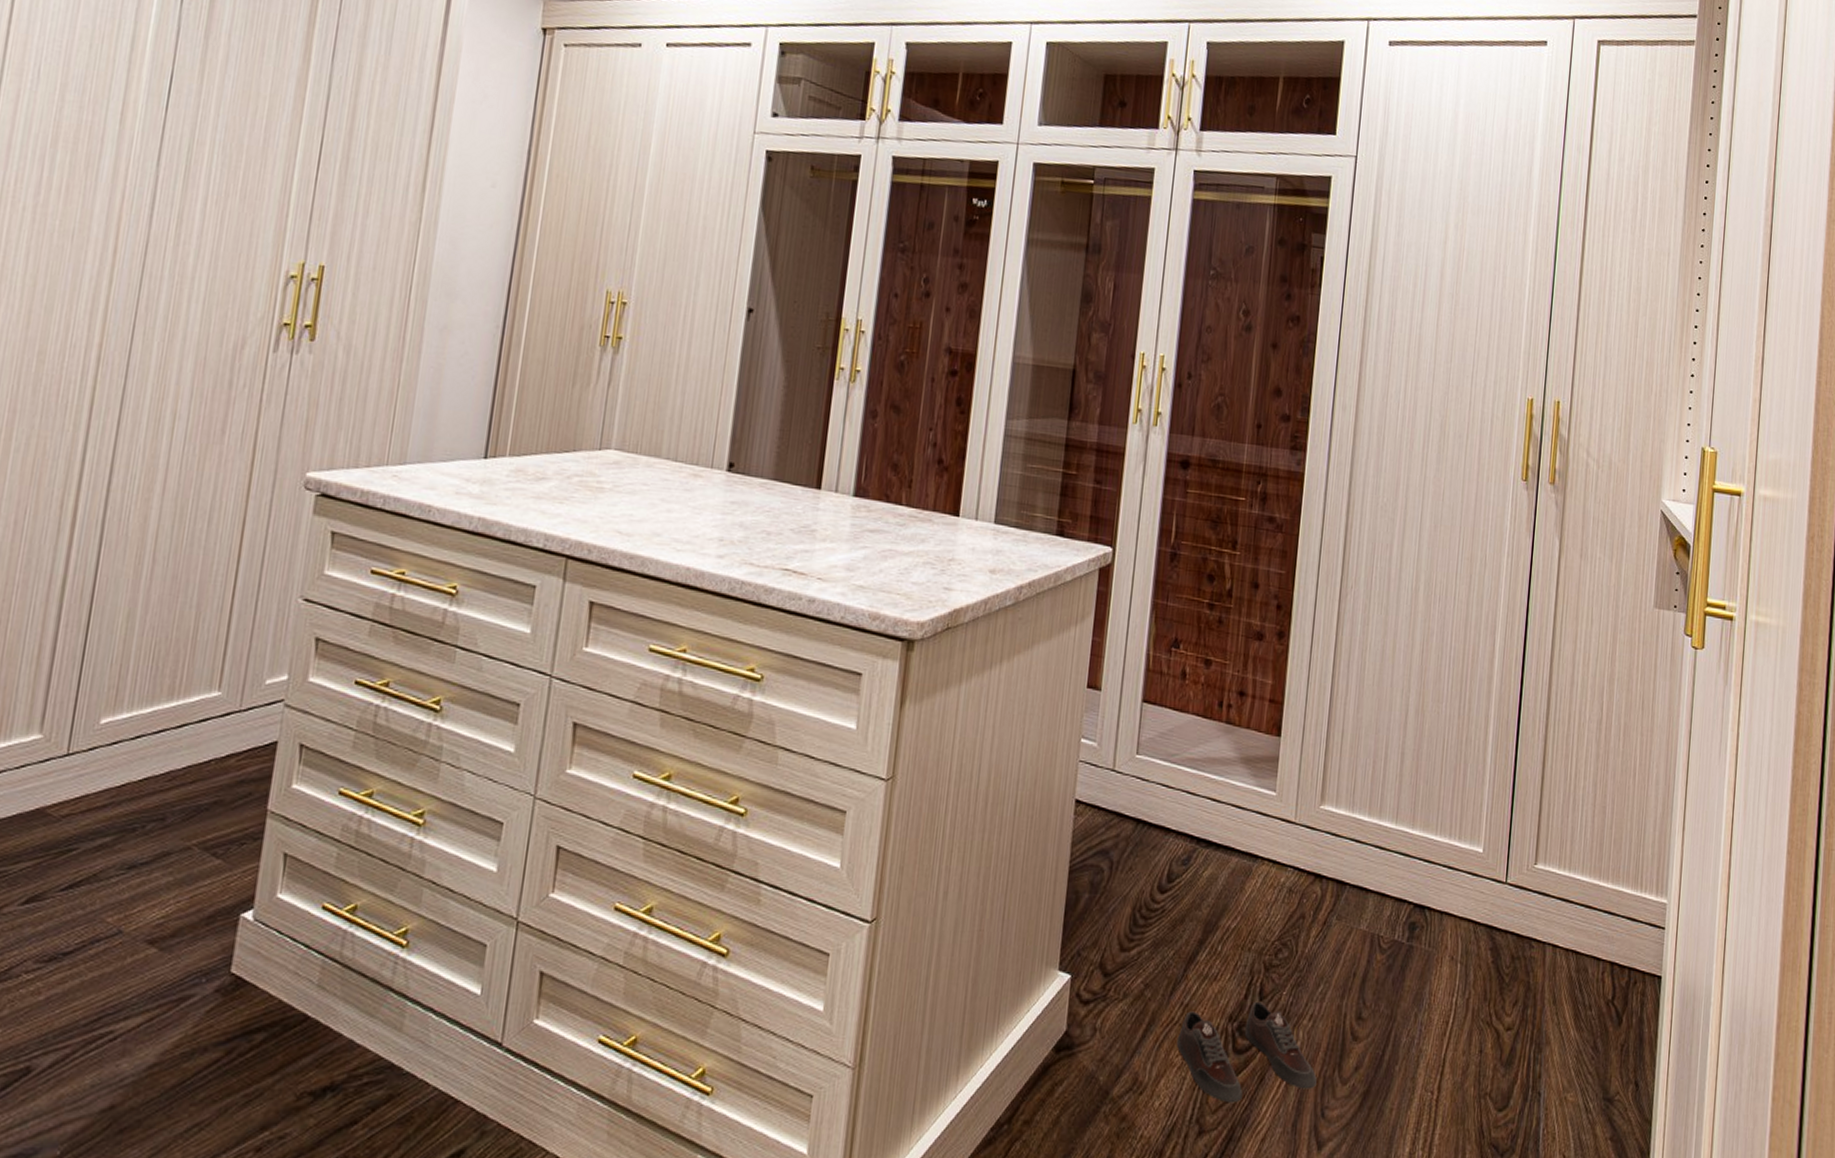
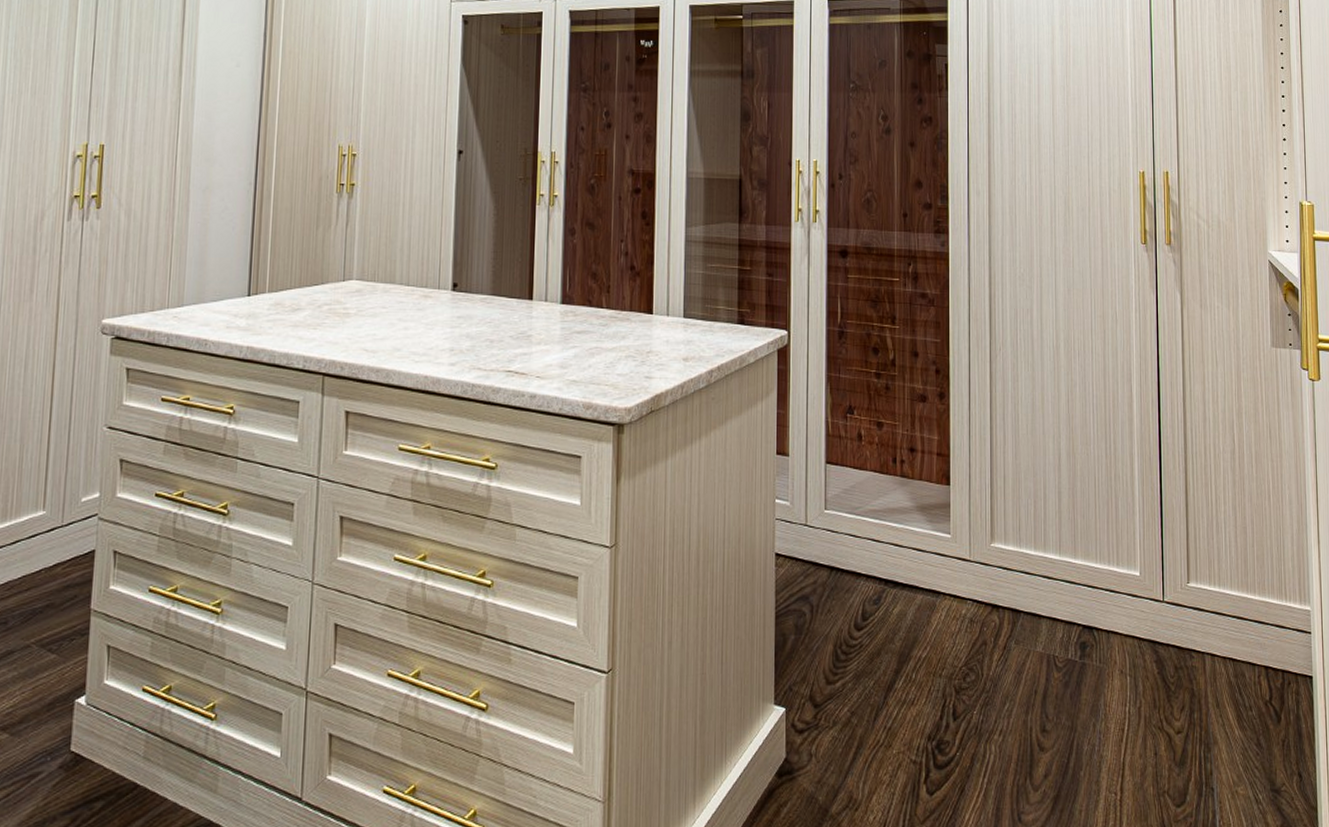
shoe: present [1176,1001,1317,1103] -> none [883,721,1011,814]

